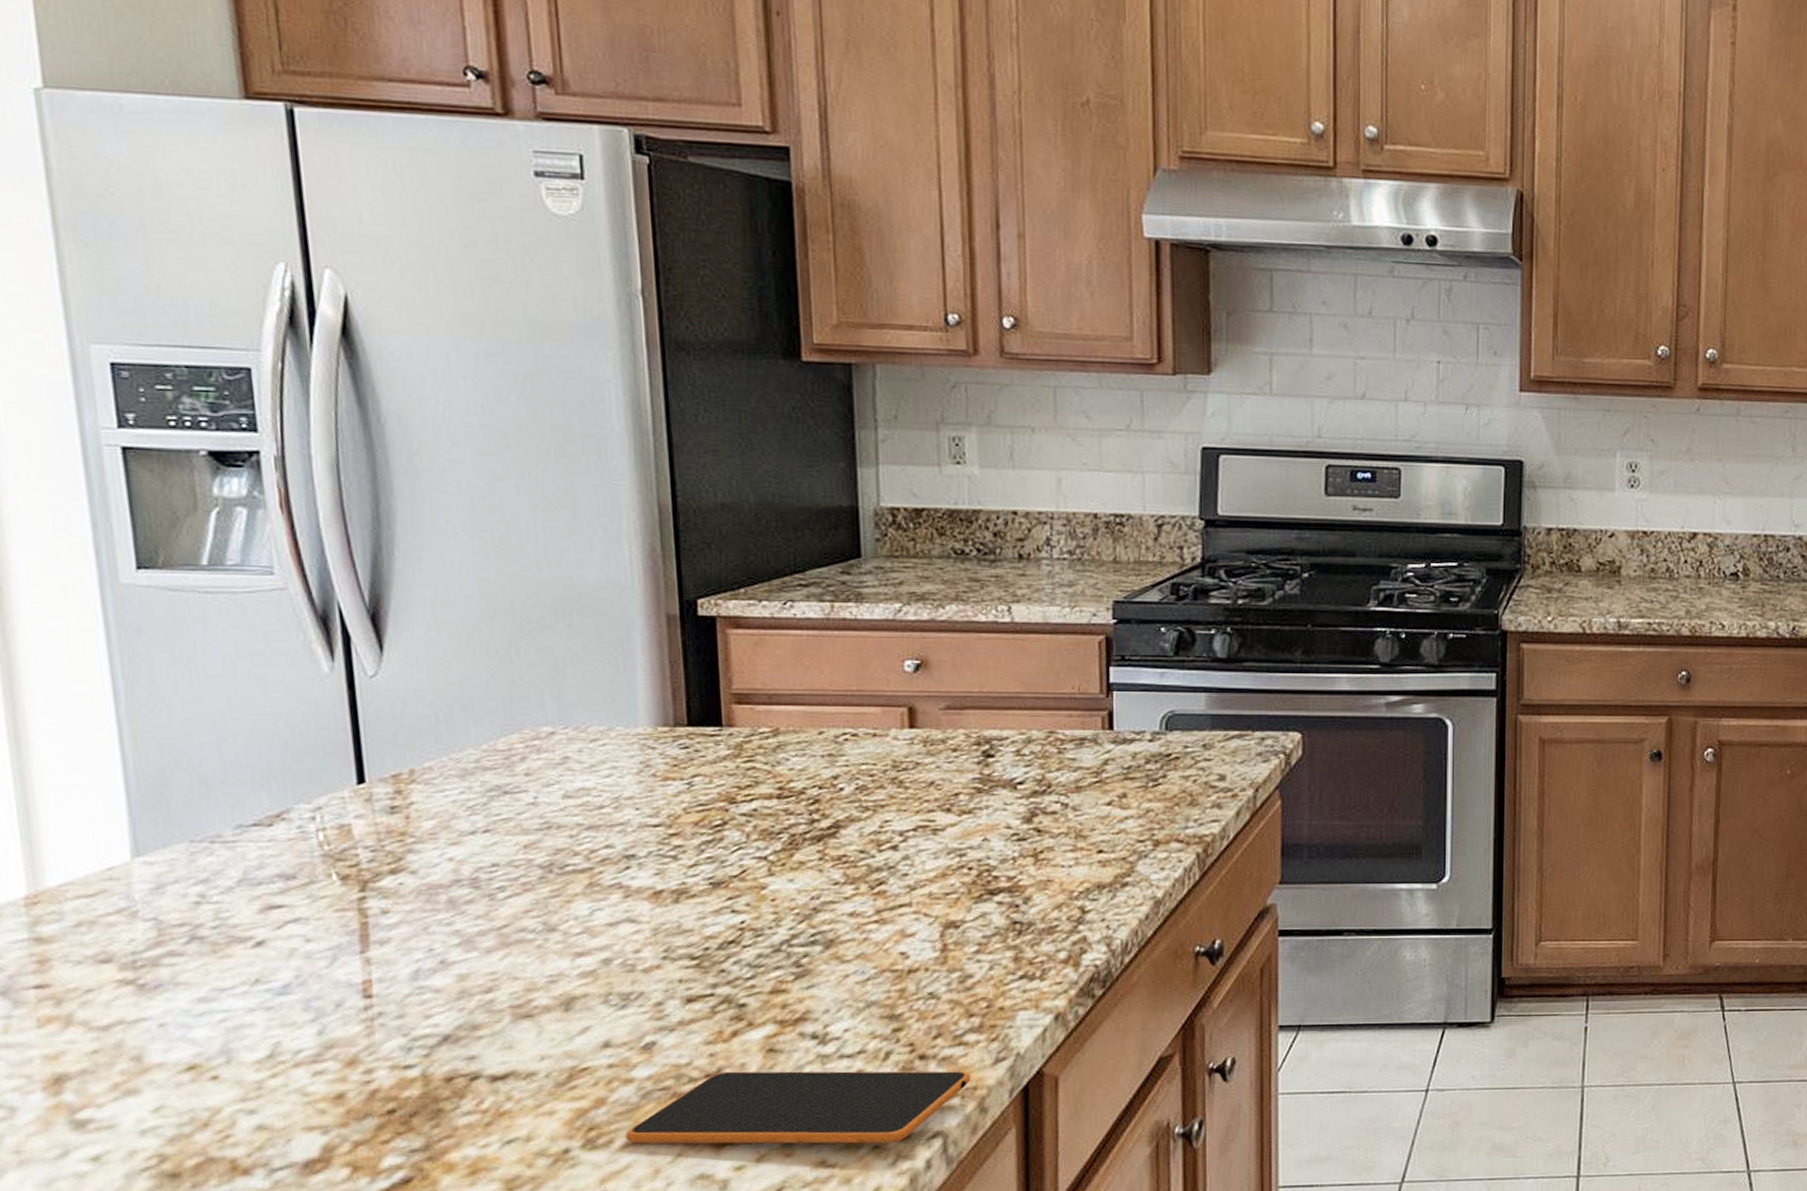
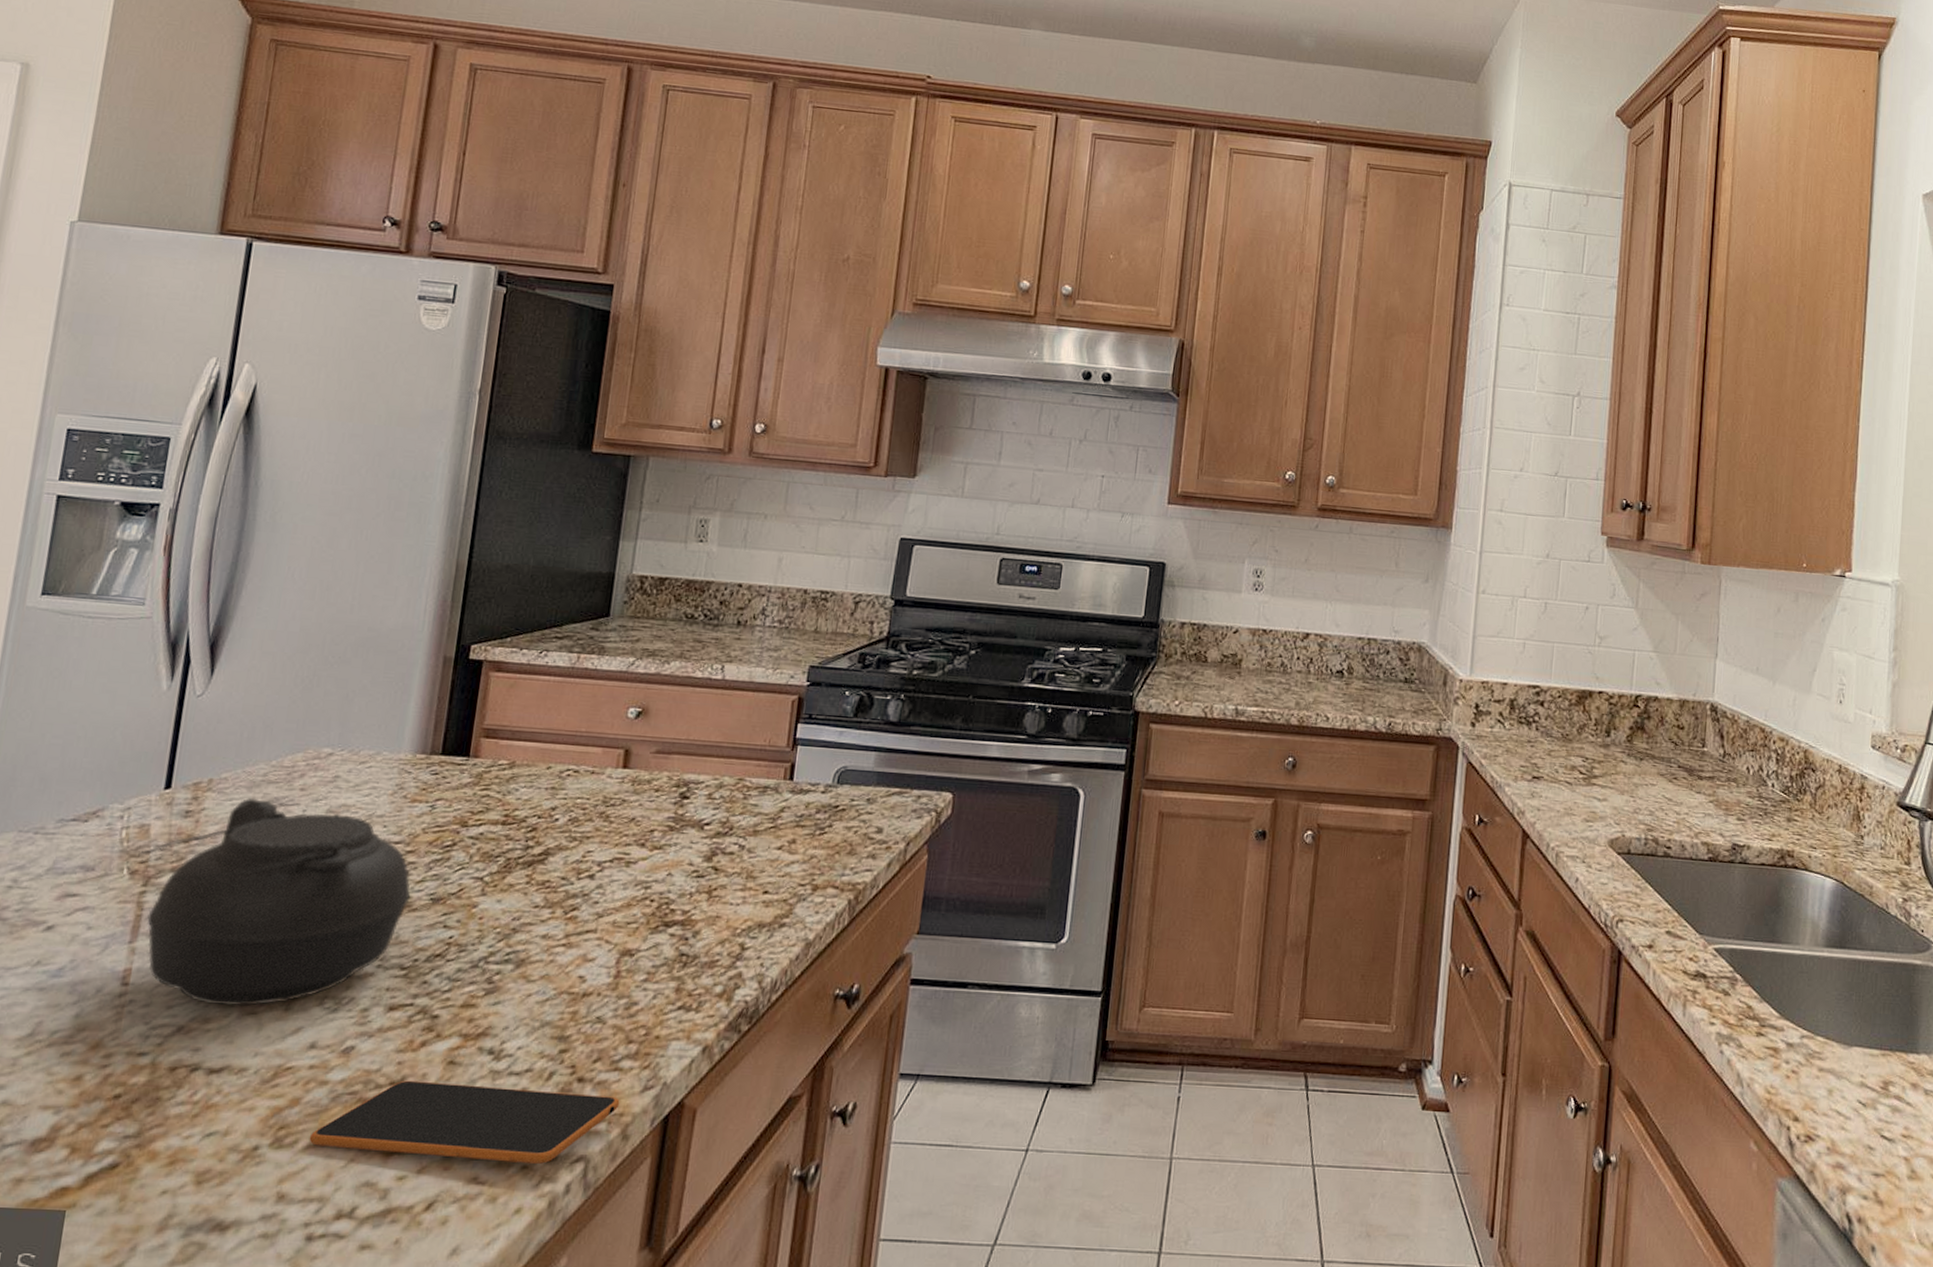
teapot: none [345,787,686,1011] -> present [138,797,411,1007]

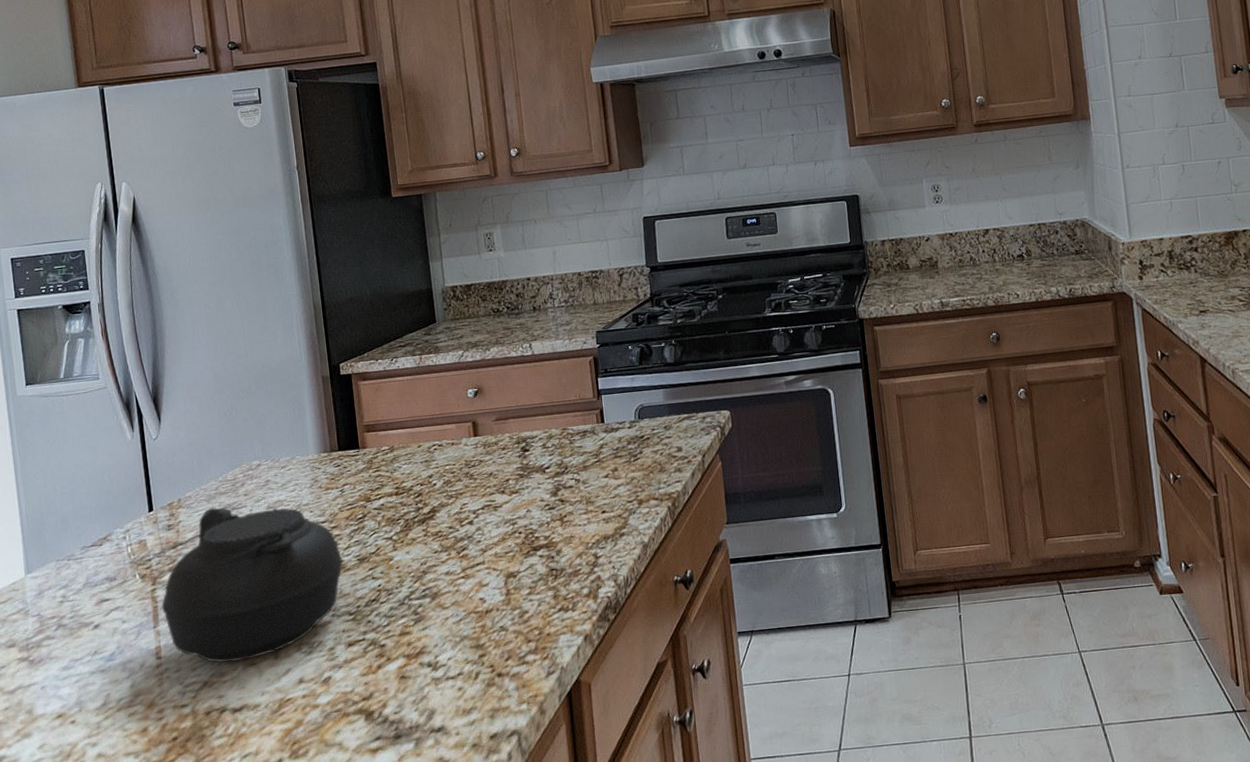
smartphone: present [309,1080,620,1164] -> none [315,683,533,753]

